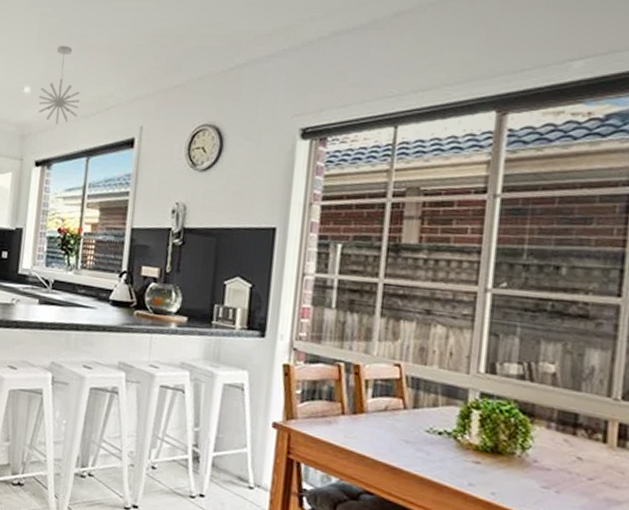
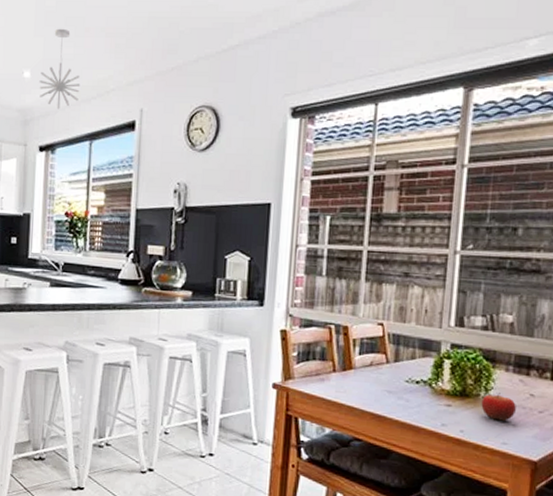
fruit: none [516,453,560,486] -> present [481,393,516,421]

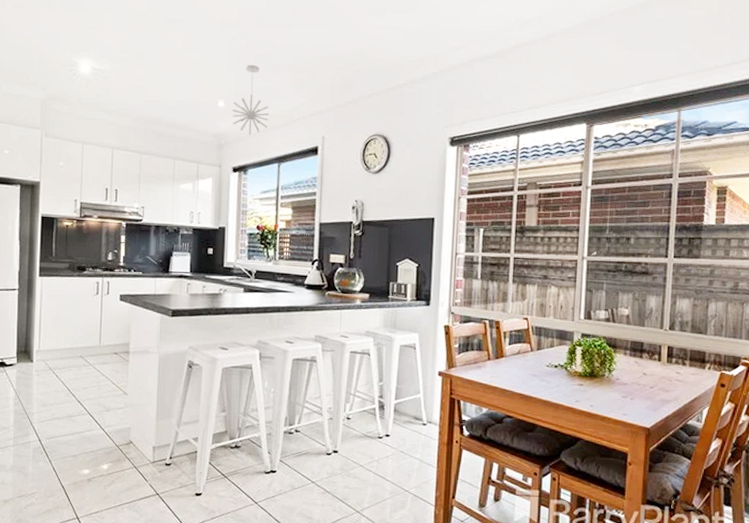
fruit: present [481,393,516,421] -> none [606,373,633,396]

